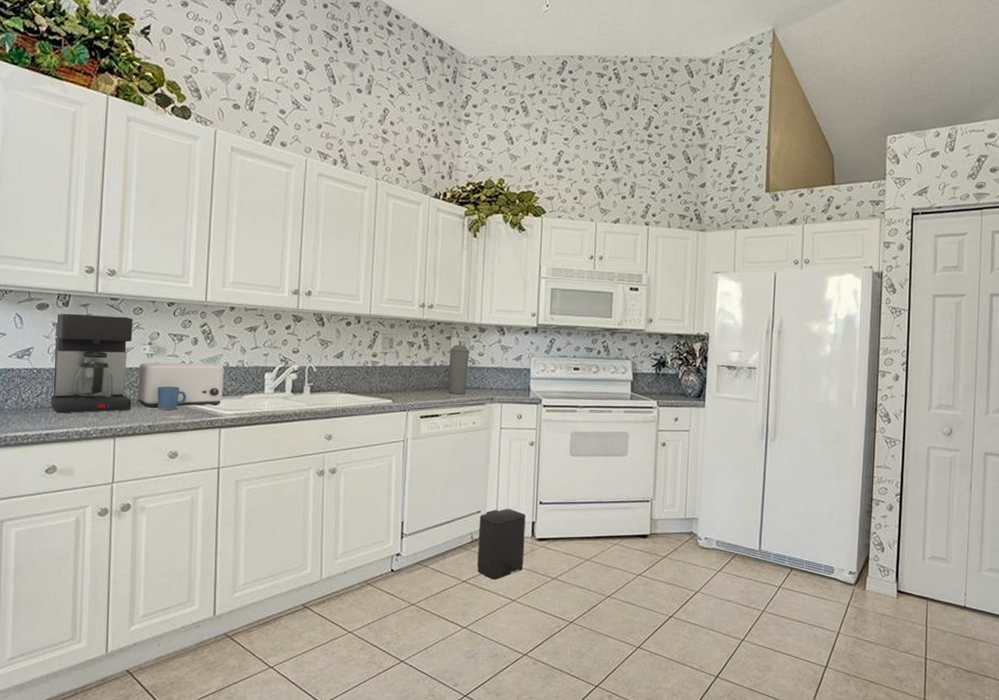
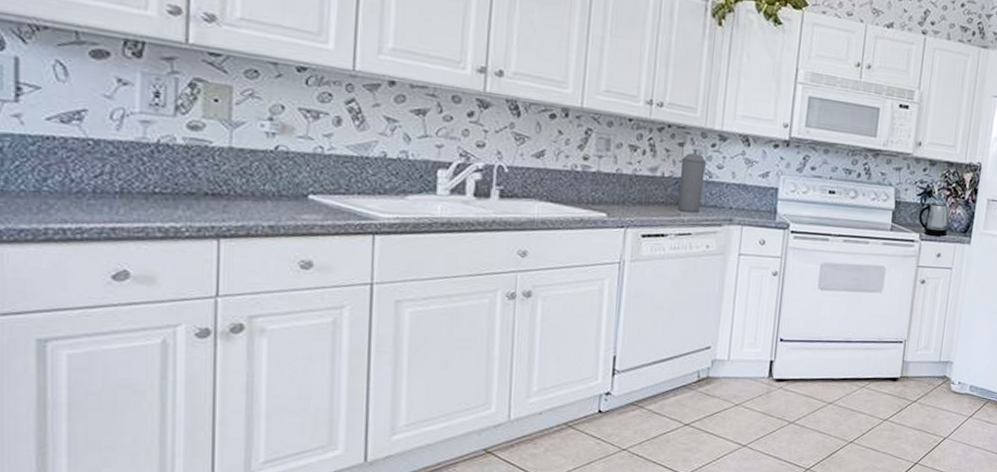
coffee maker: present [49,313,133,414] -> none [115,66,245,205]
toaster: present [137,362,225,408] -> none [253,143,381,206]
mug: present [157,386,187,411] -> none [282,176,327,208]
pedal bin: present [477,509,526,580] -> none [703,345,763,423]
kettle: none [654,371,684,403] -> present [918,202,951,237]

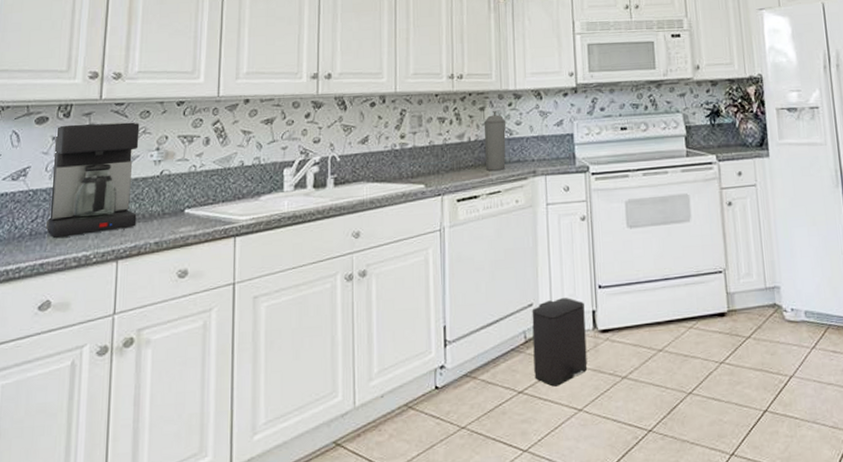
coffee maker: none [115,66,245,205] -> present [45,122,140,239]
pedal bin: none [703,345,763,423] -> present [532,298,588,387]
kettle: present [918,202,951,237] -> none [710,120,744,156]

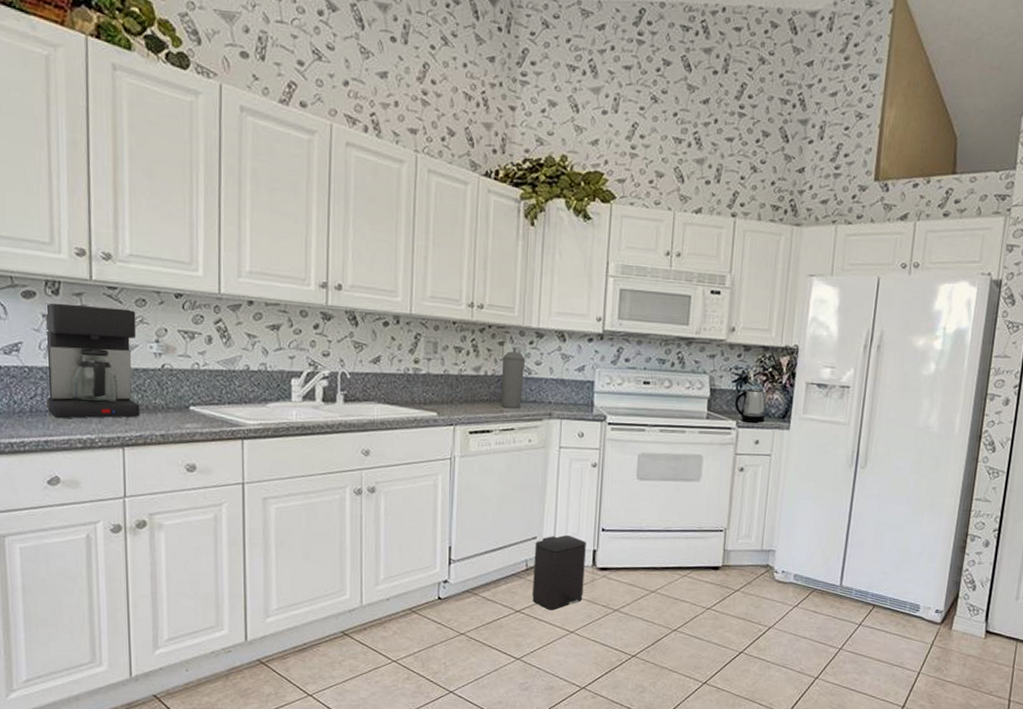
kettle: none [710,120,744,156] -> present [734,388,768,424]

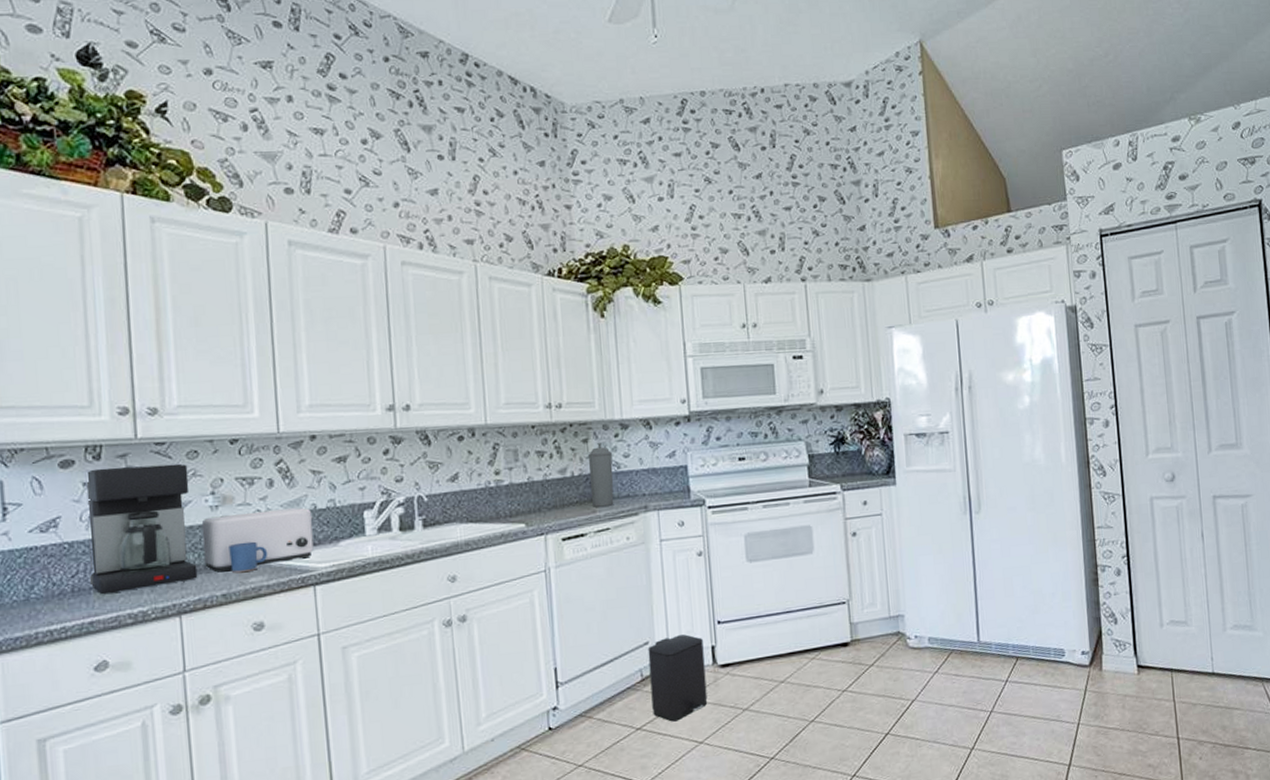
toaster: none [146,363,245,415] -> present [201,507,314,572]
mug: none [169,390,203,418] -> present [229,541,268,574]
kettle: present [734,388,768,424] -> none [834,447,870,485]

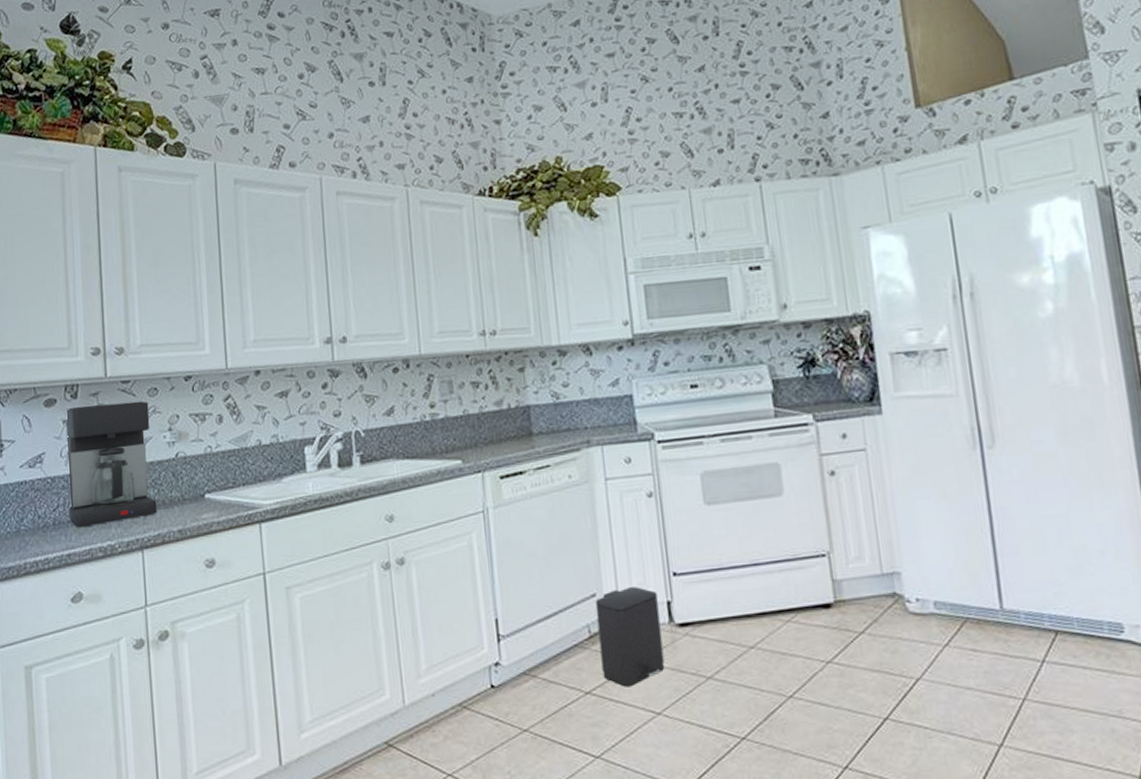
toaster: present [201,507,314,572] -> none [160,443,259,508]
mug: present [229,541,268,574] -> none [184,477,219,510]
canister: present [587,443,614,507] -> none [524,371,554,442]

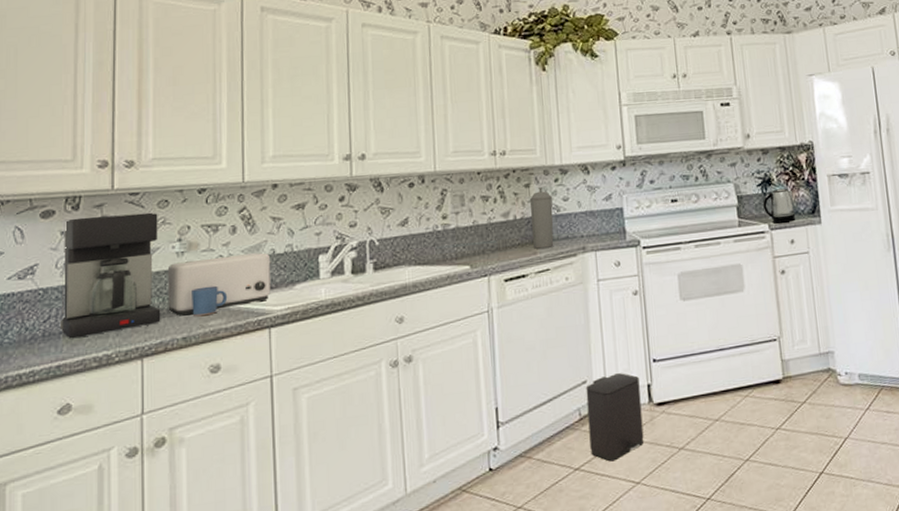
toaster: none [160,443,259,508] -> present [167,252,271,316]
mug: none [184,477,219,510] -> present [191,285,228,317]
canister: none [524,371,554,442] -> present [529,187,554,249]
kettle: none [804,370,849,415] -> present [762,188,796,224]

